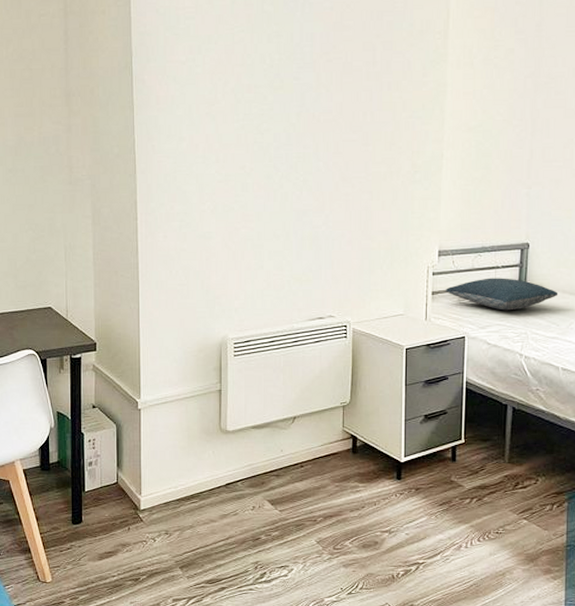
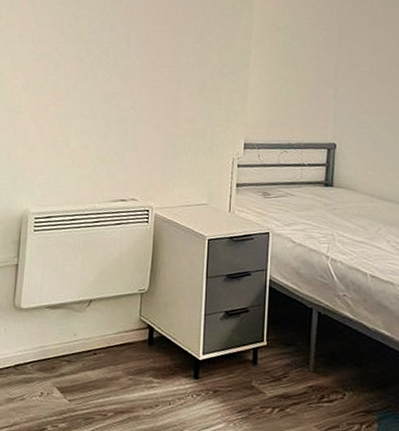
pillow: present [446,278,559,311] -> none [251,174,366,210]

